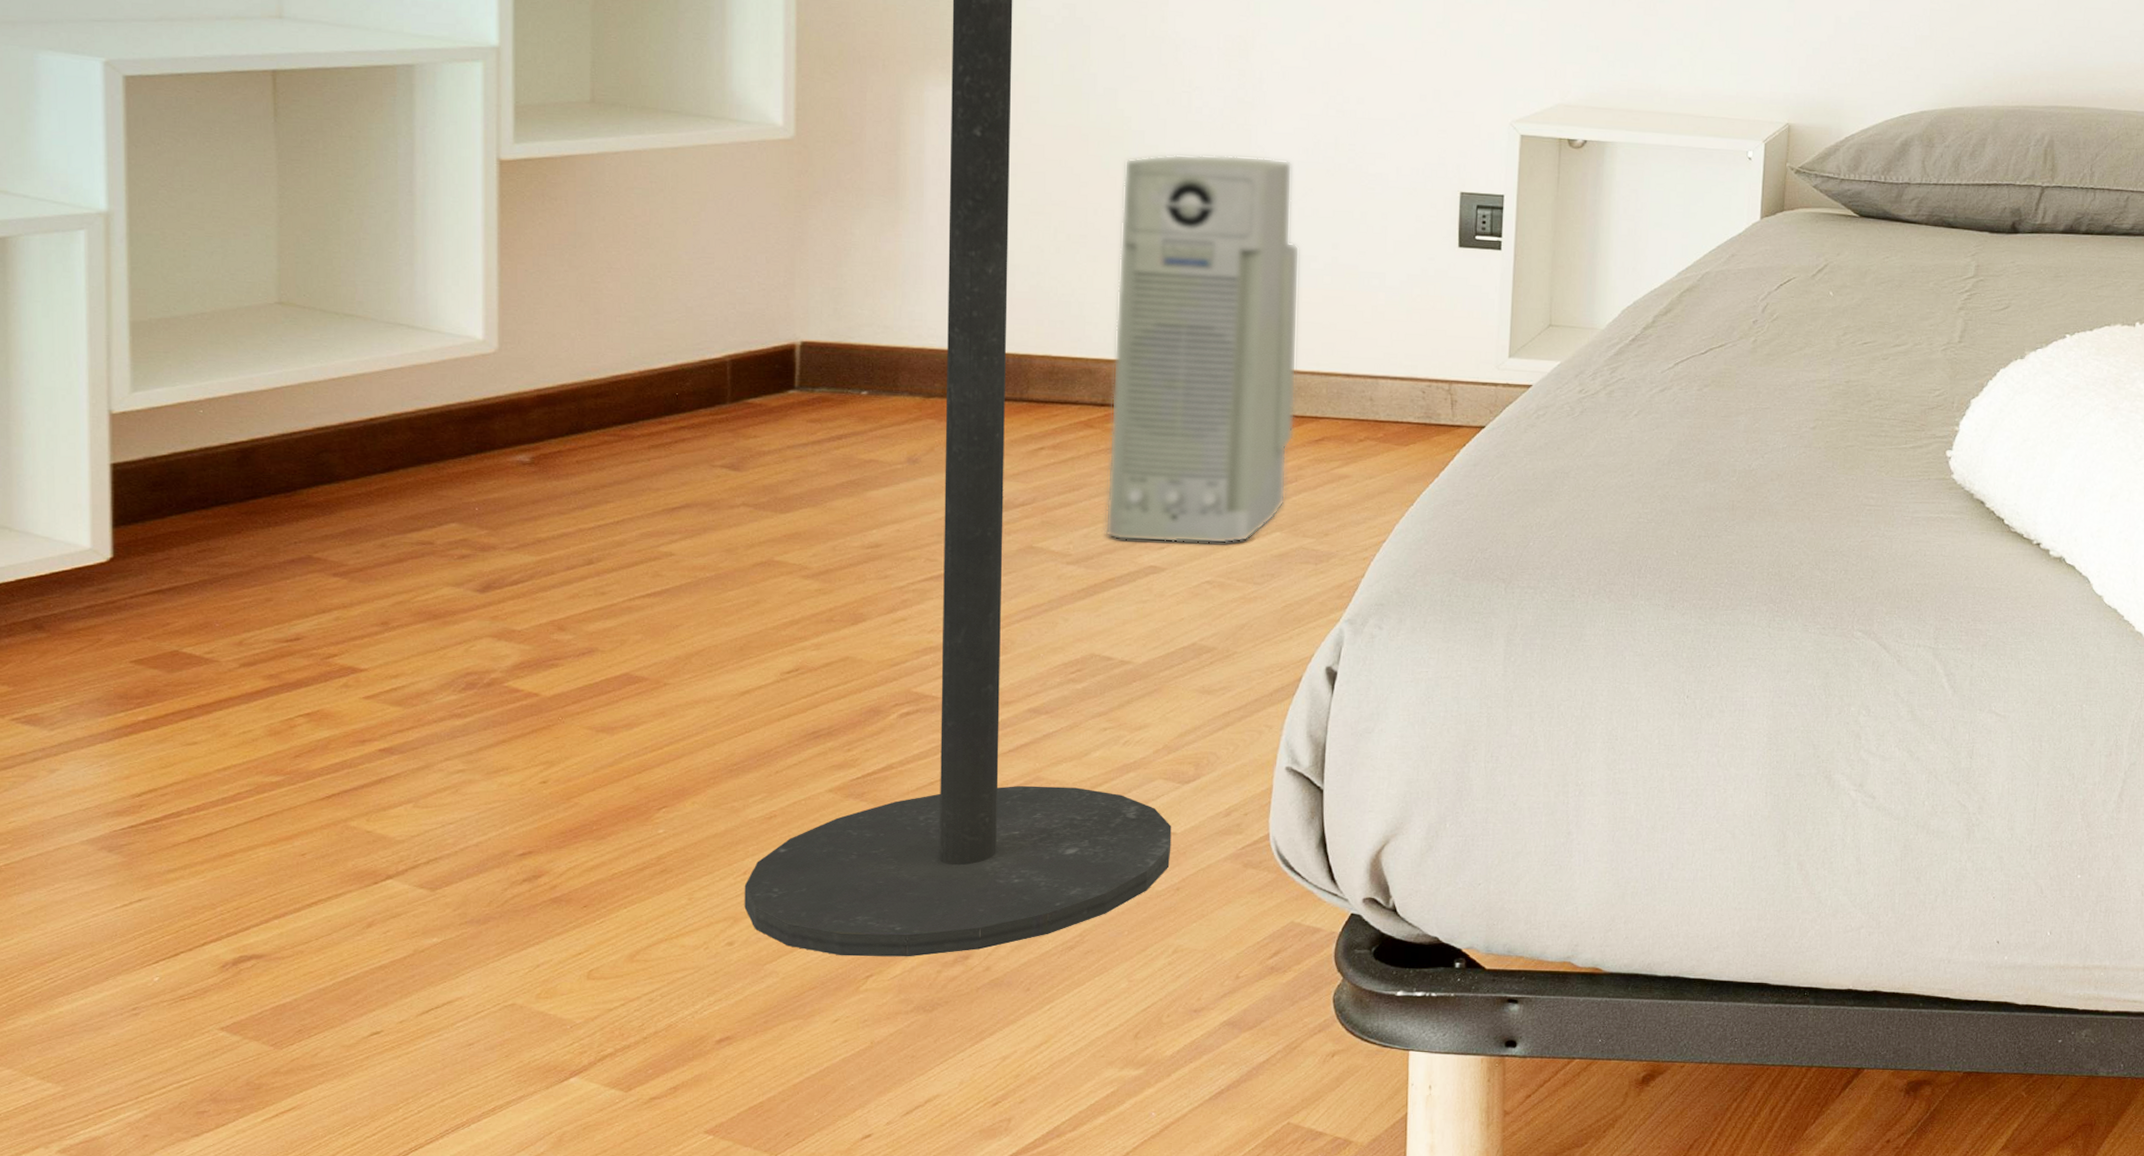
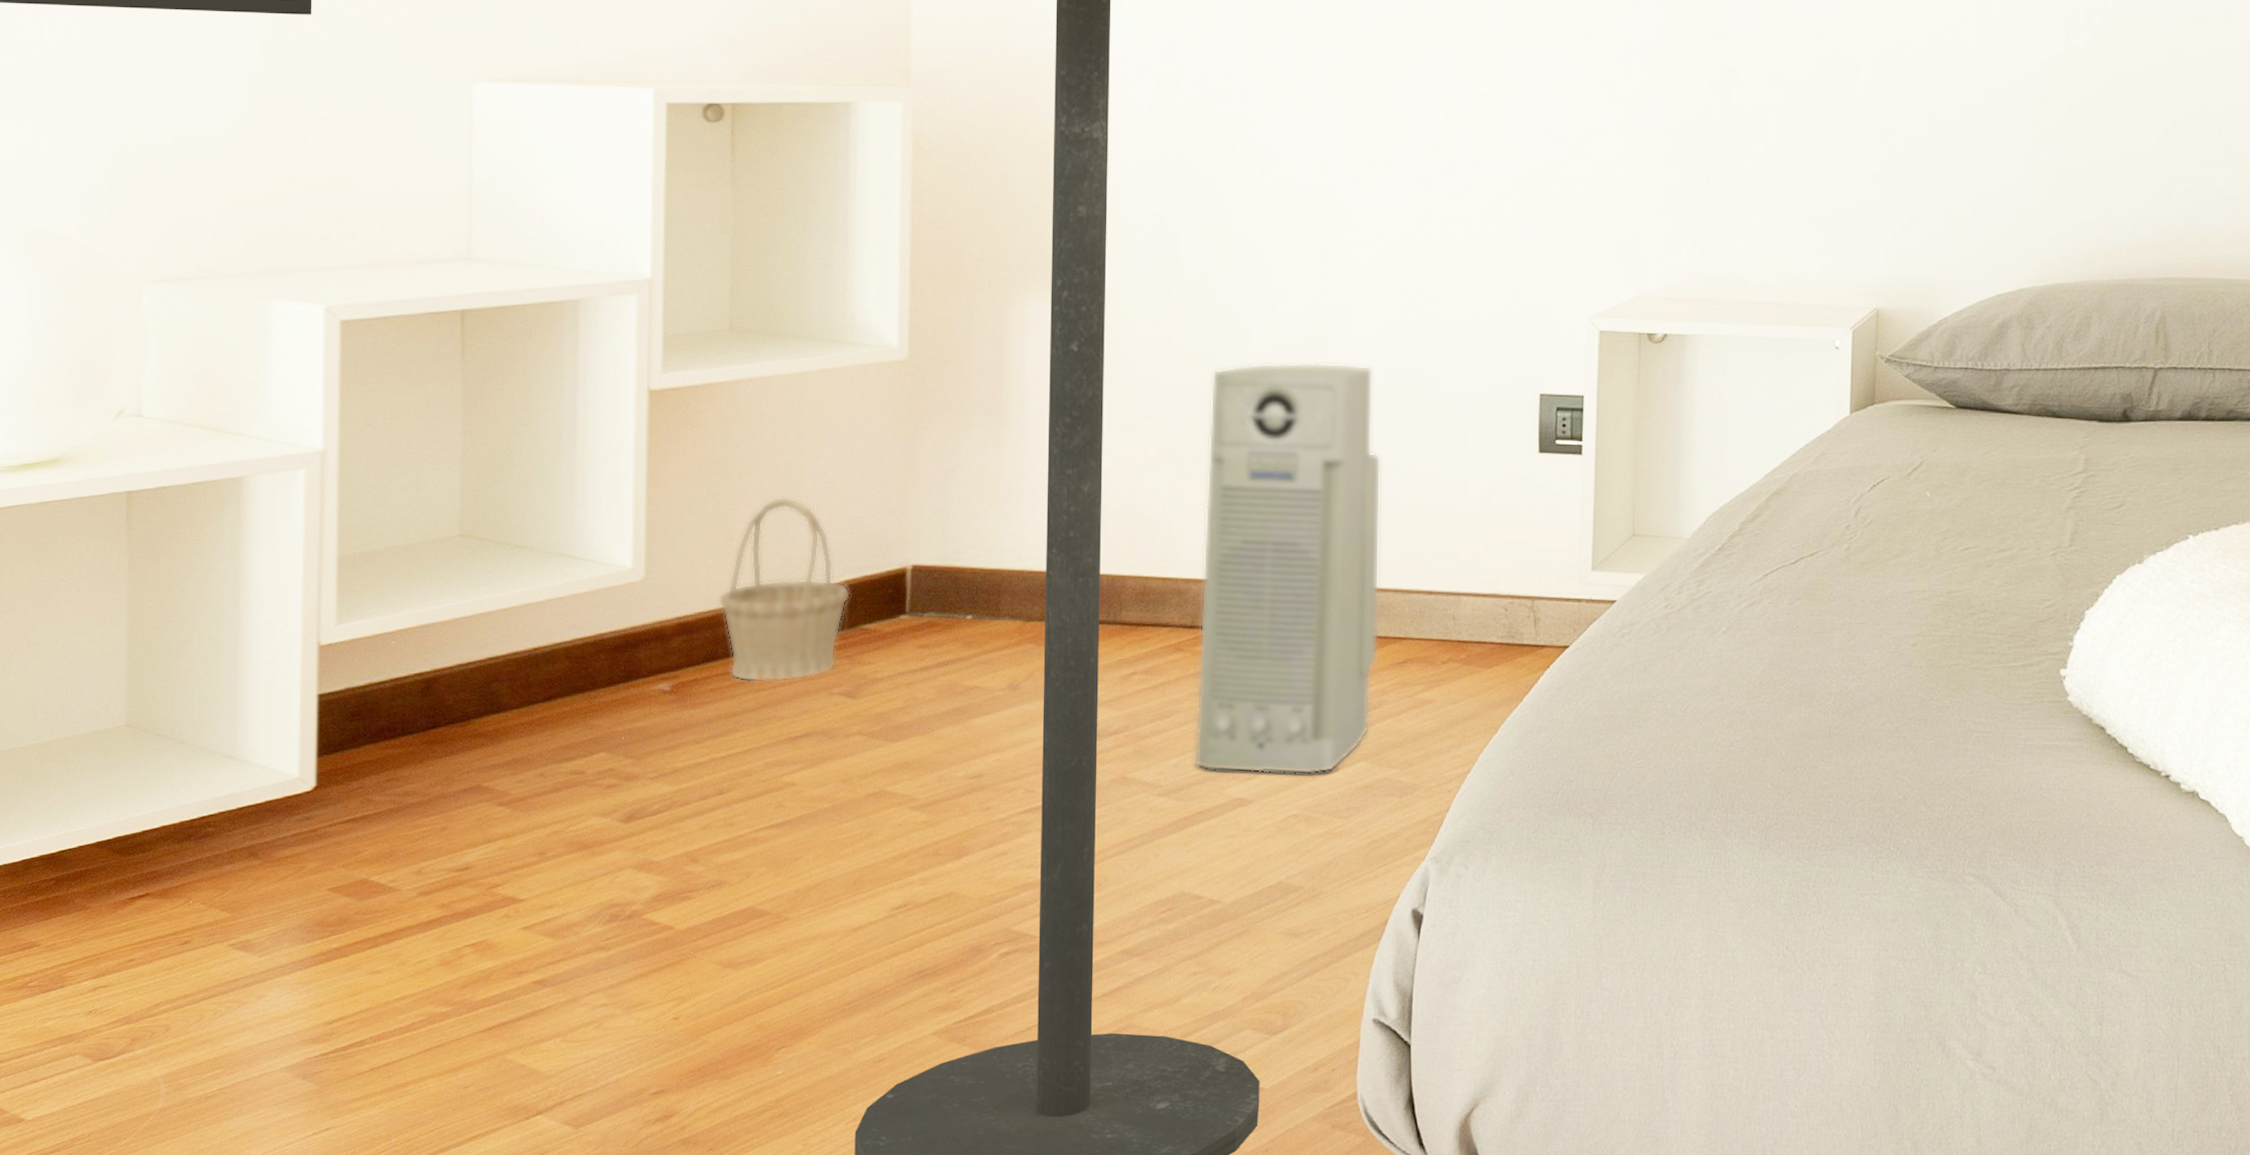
basket: none [583,270,732,455] -> present [718,495,850,682]

